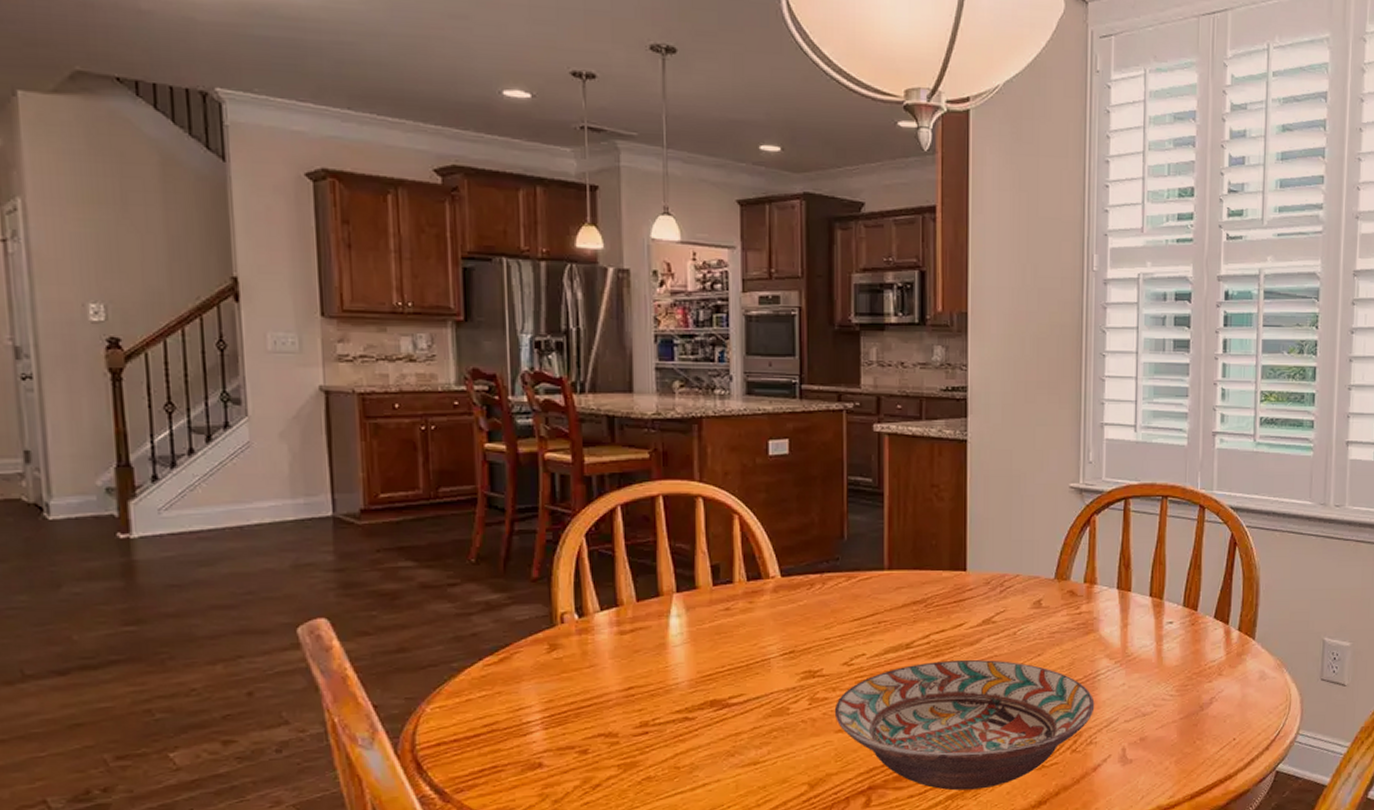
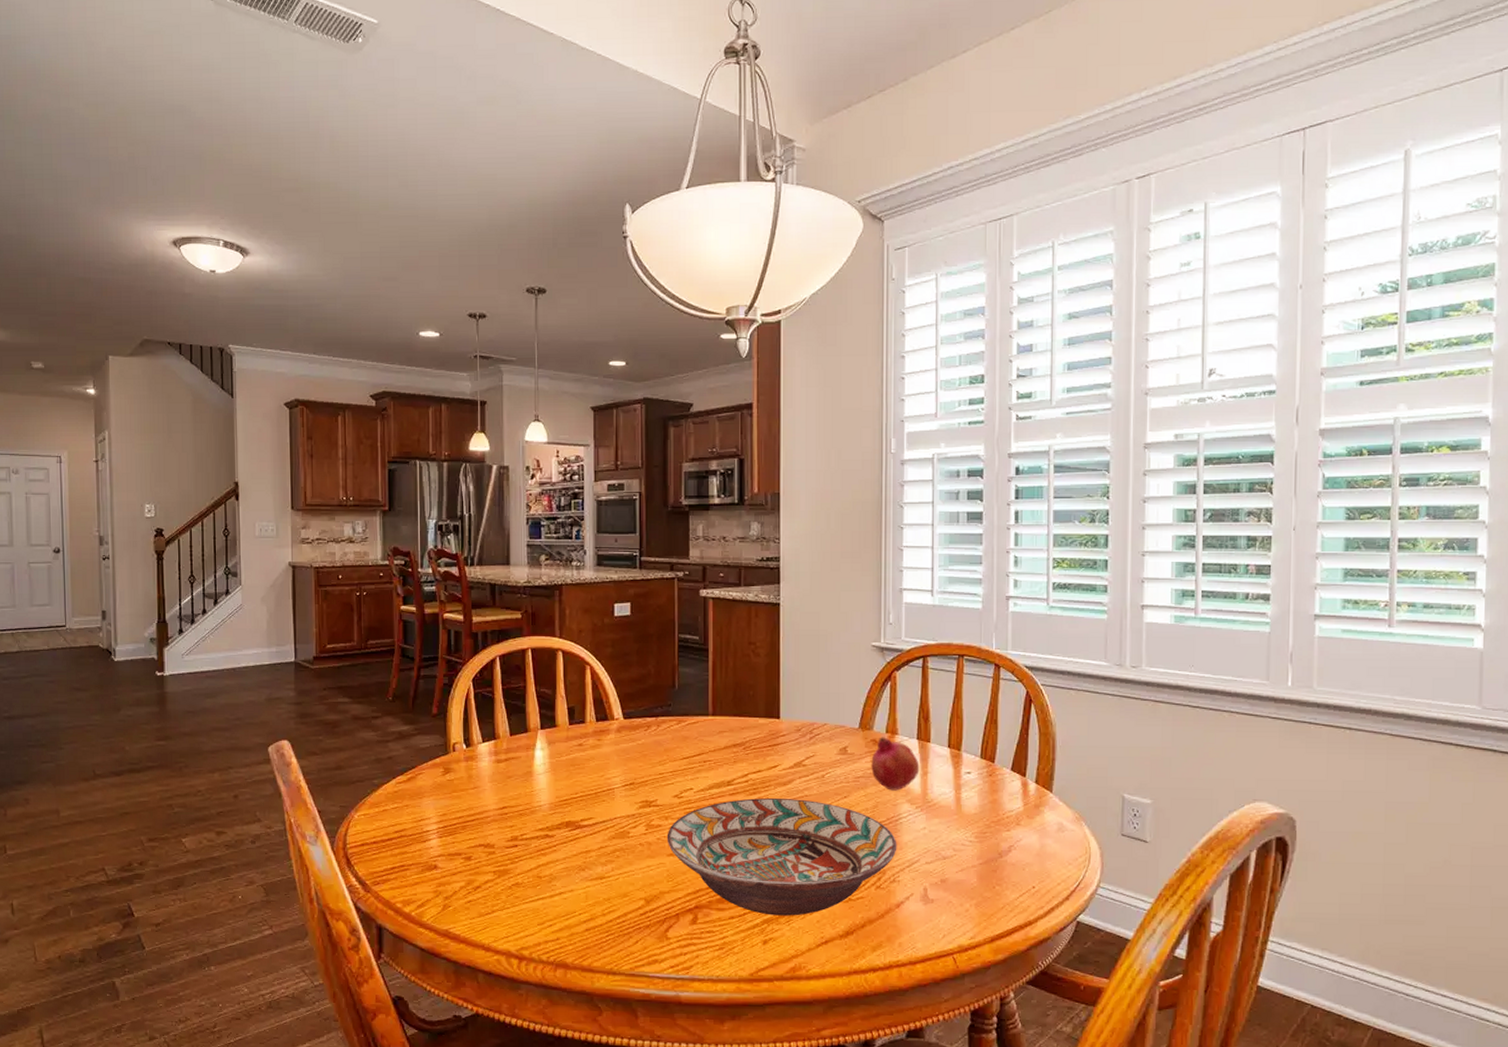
fruit: none [1068,587,1120,646] -> present [871,737,920,791]

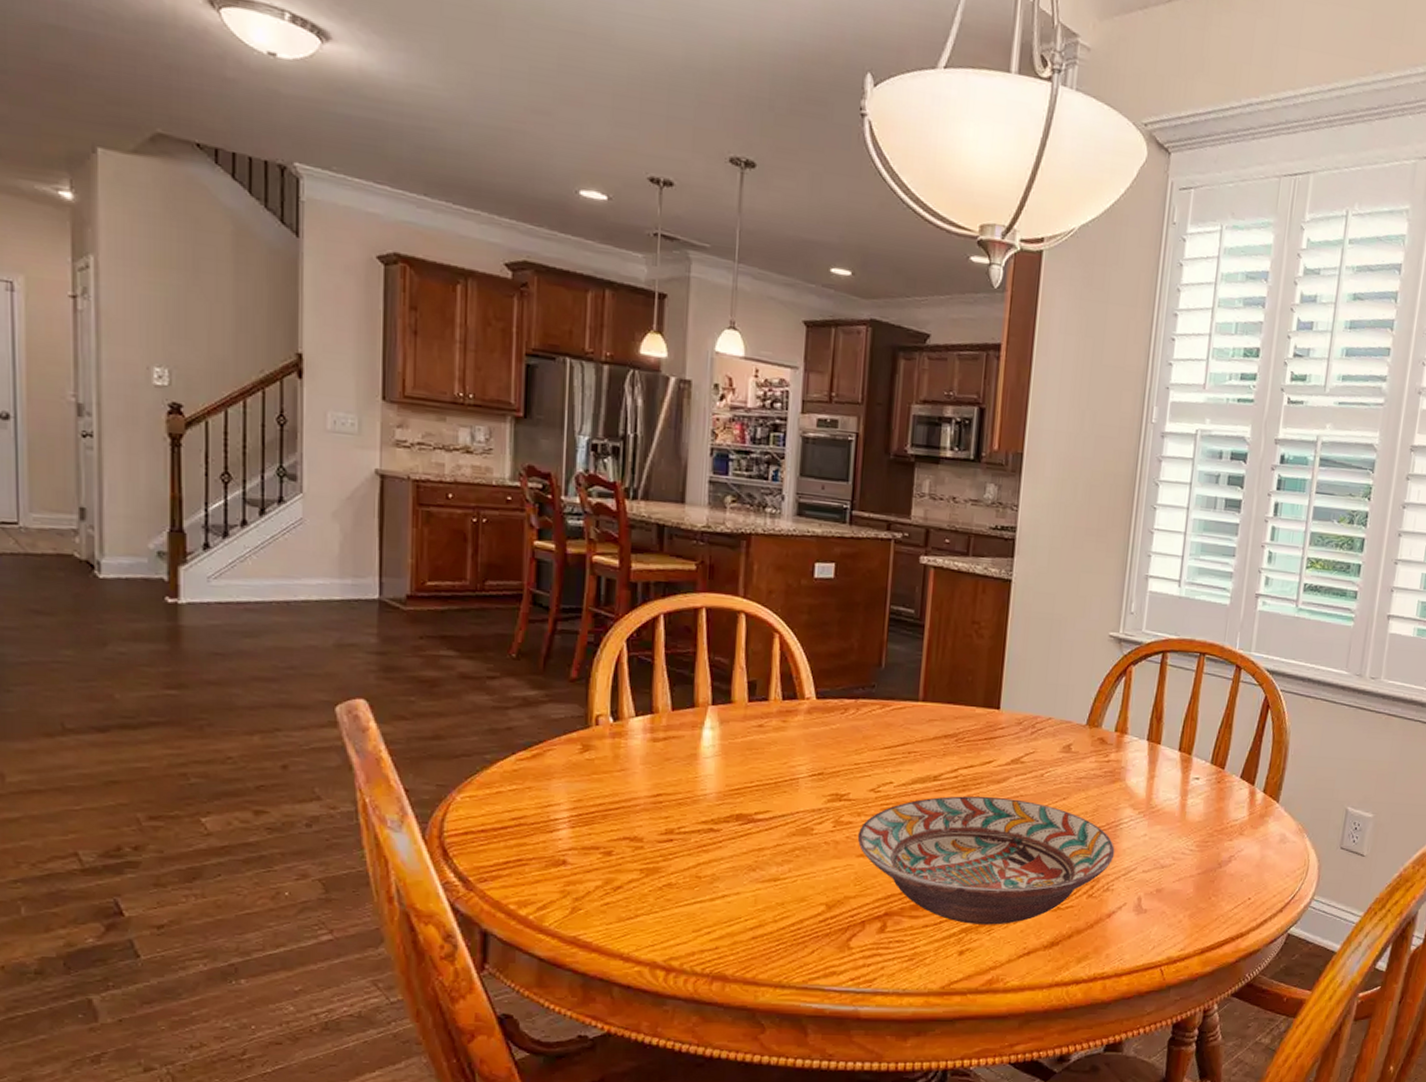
fruit: present [871,737,920,791] -> none [1095,736,1147,794]

